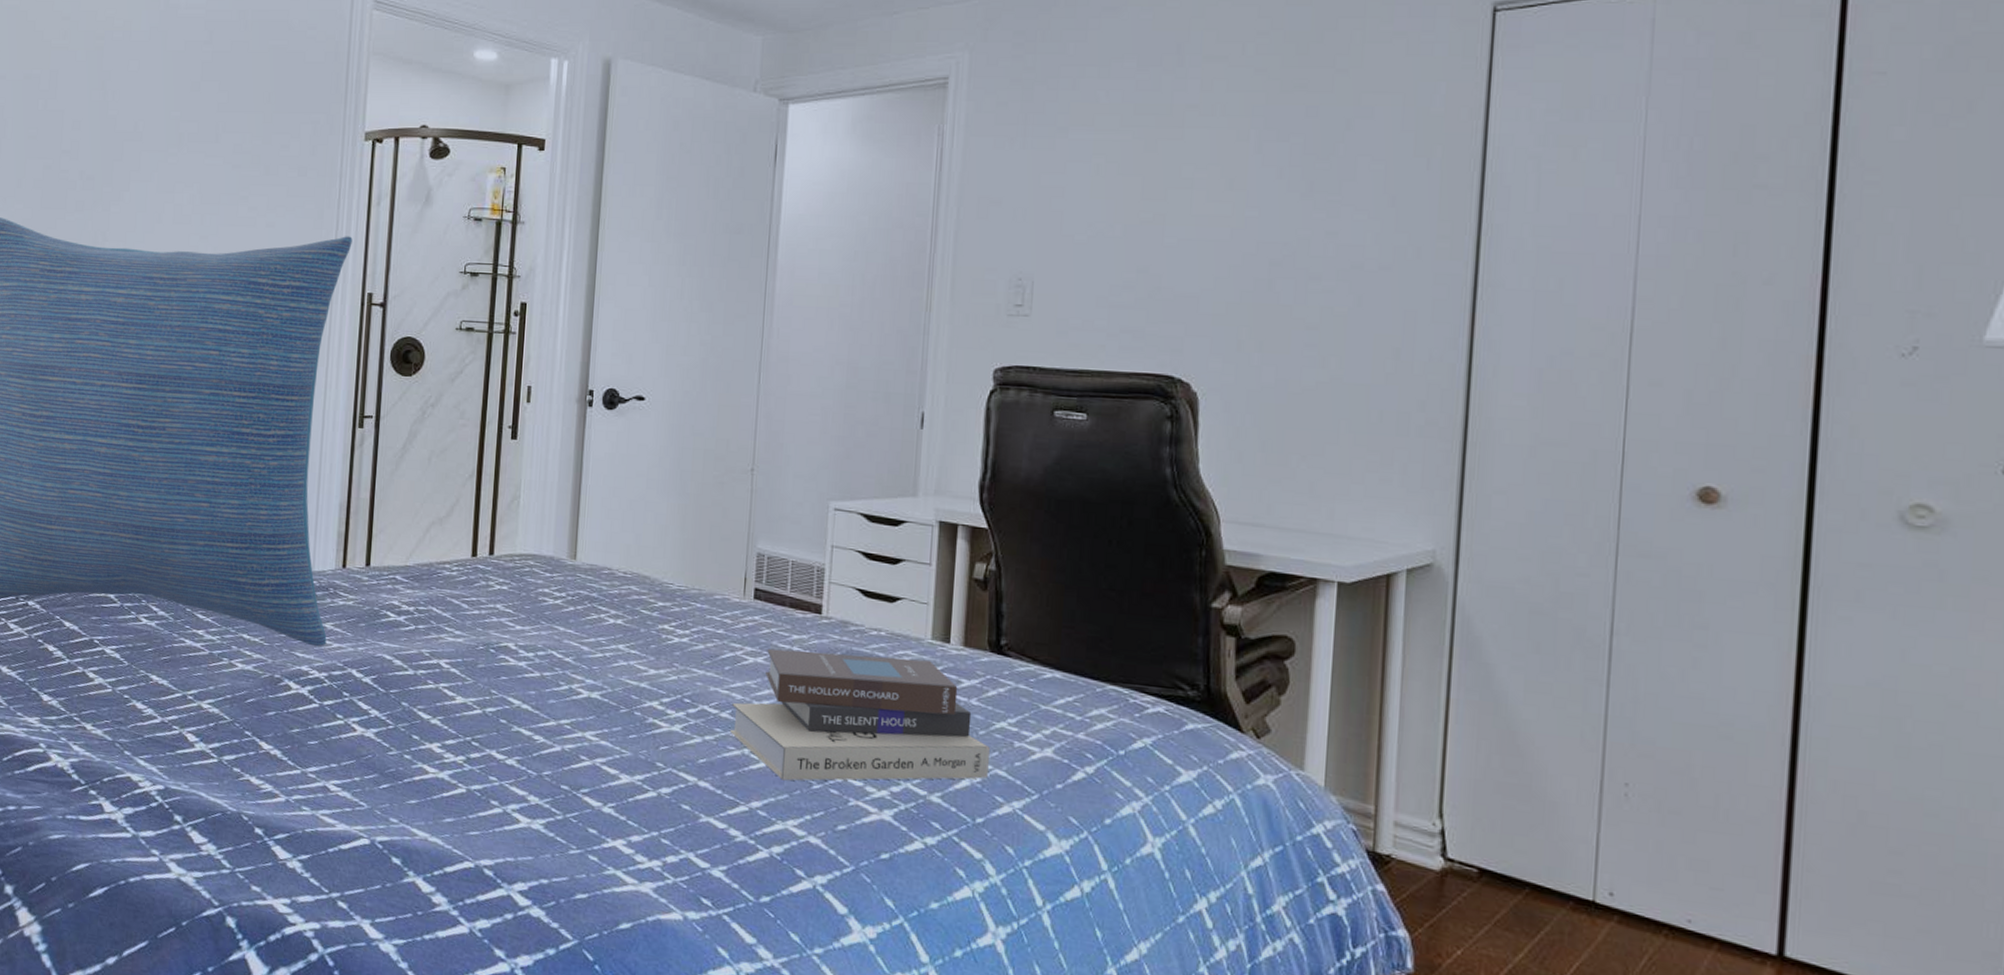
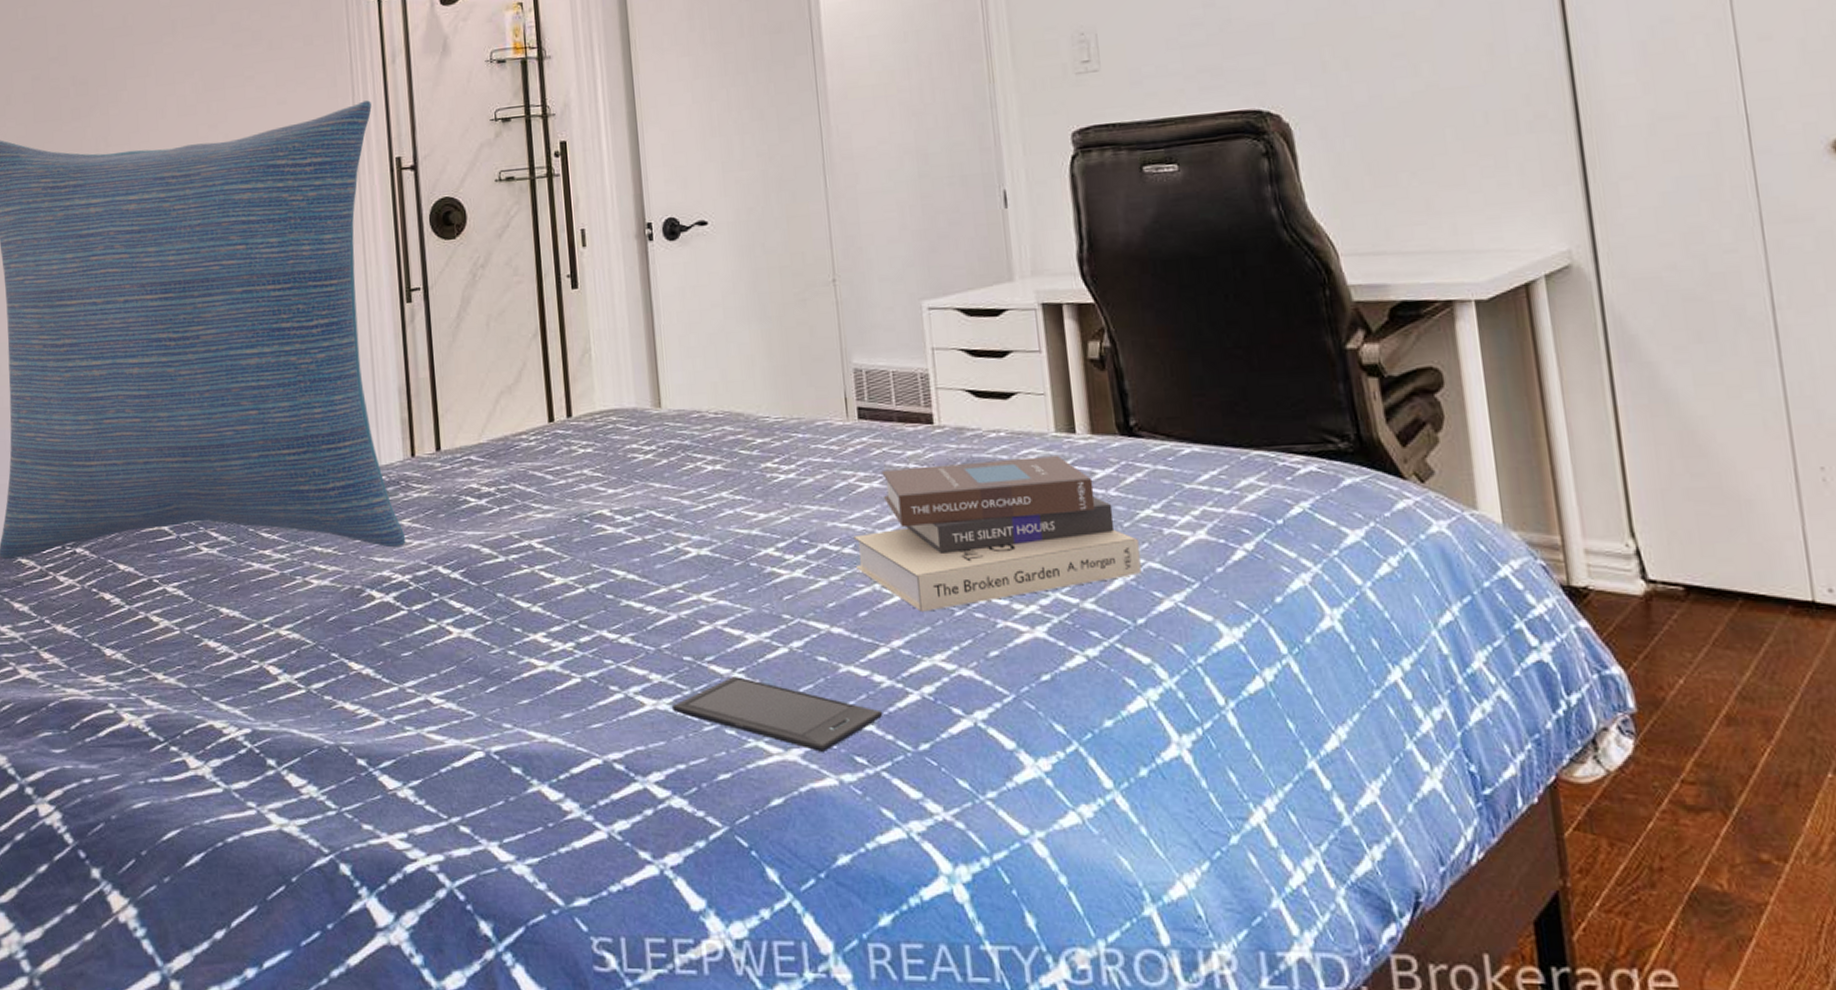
smartphone: none [544,809,733,889] -> present [672,675,883,752]

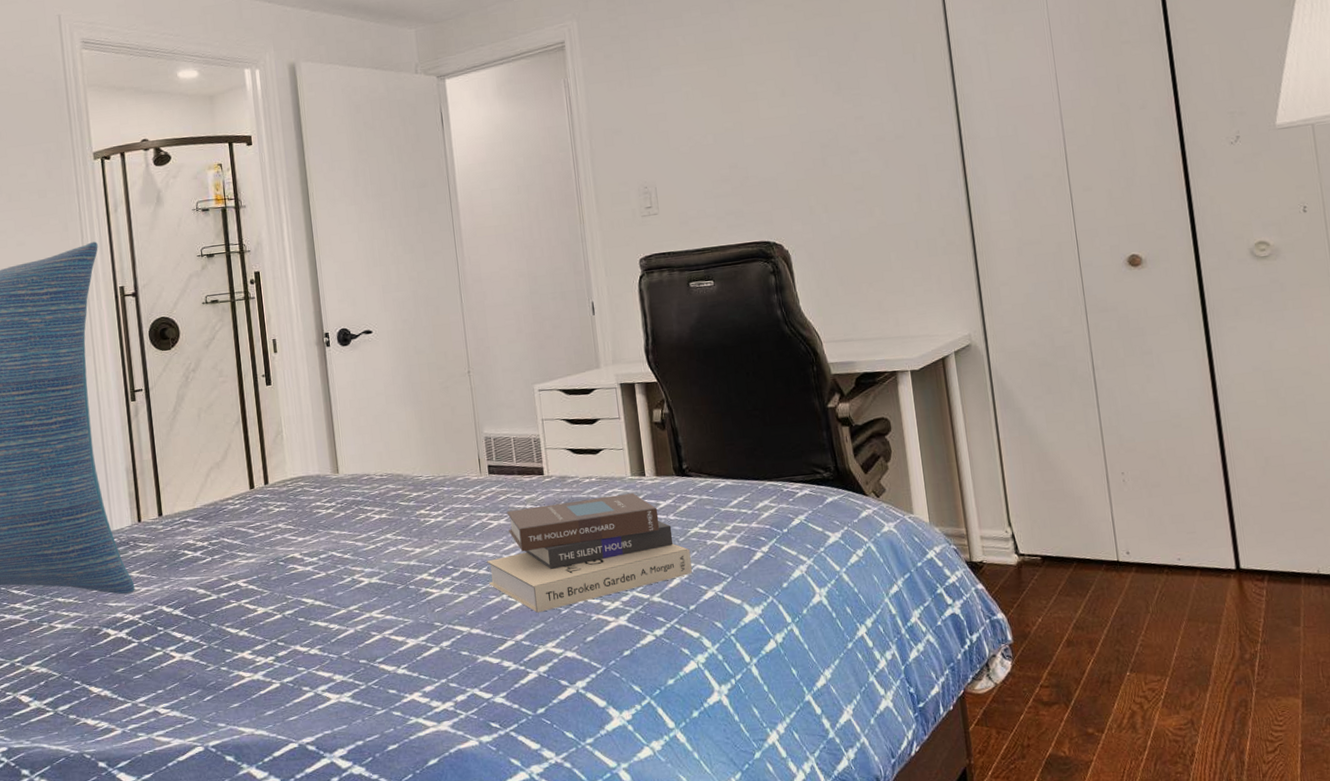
smartphone: present [672,675,883,752] -> none [352,671,511,722]

